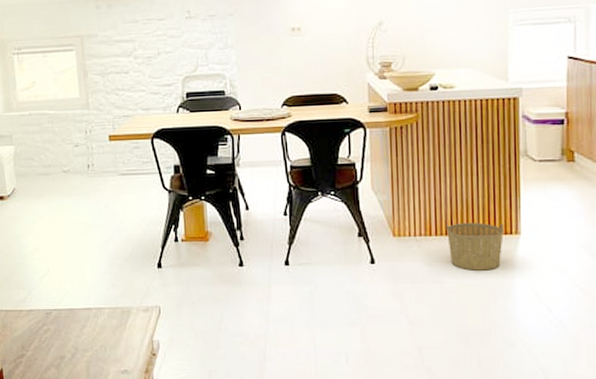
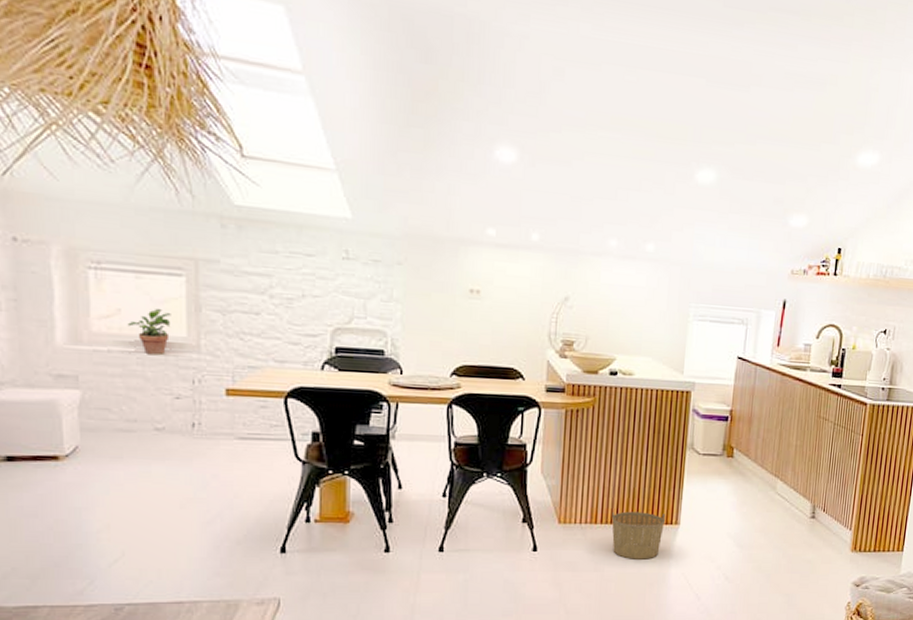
potted plant: none [40,78,68,115] -> present [127,309,171,356]

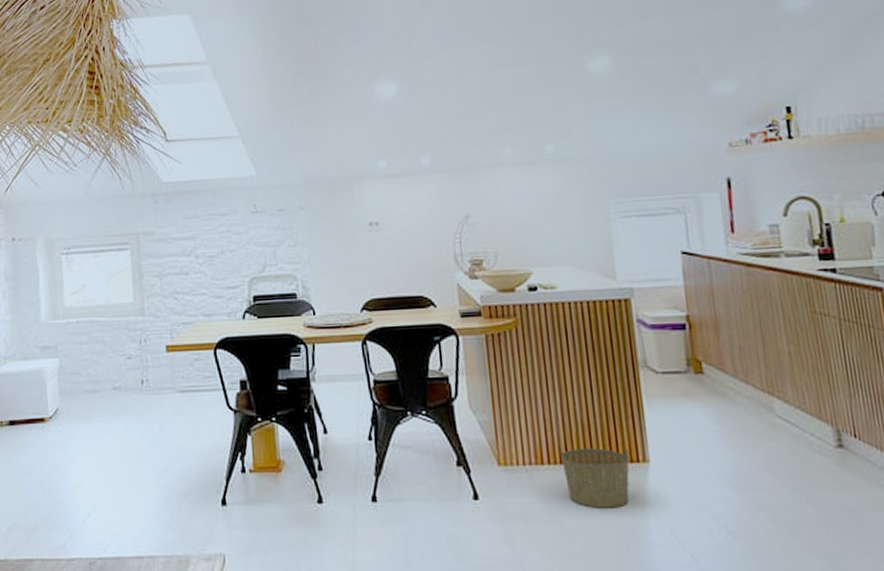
potted plant: present [127,309,171,356] -> none [89,281,121,322]

